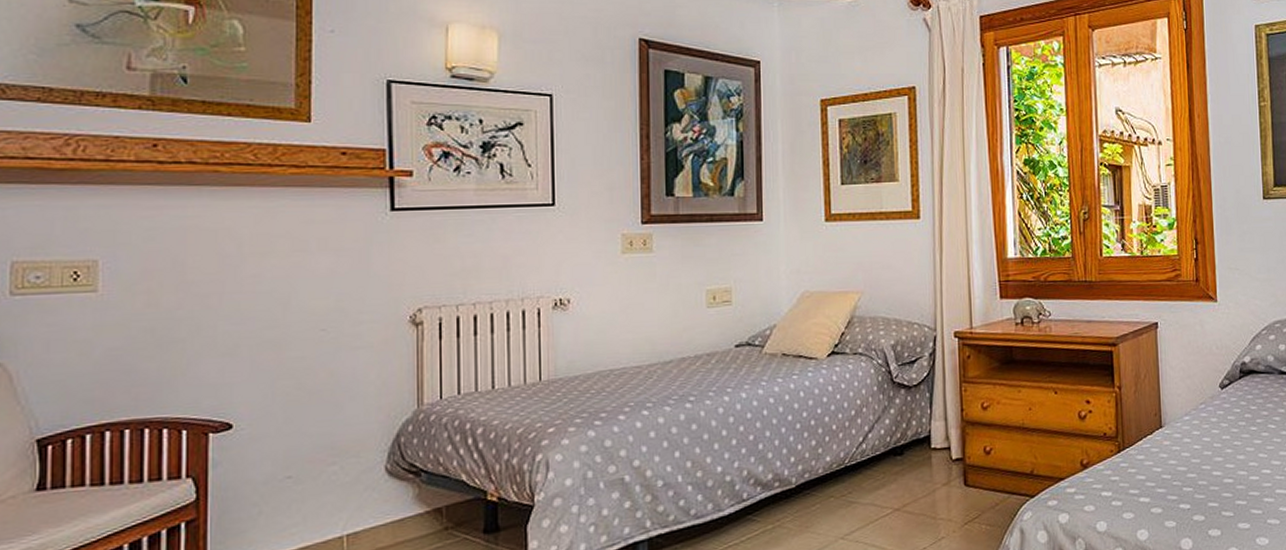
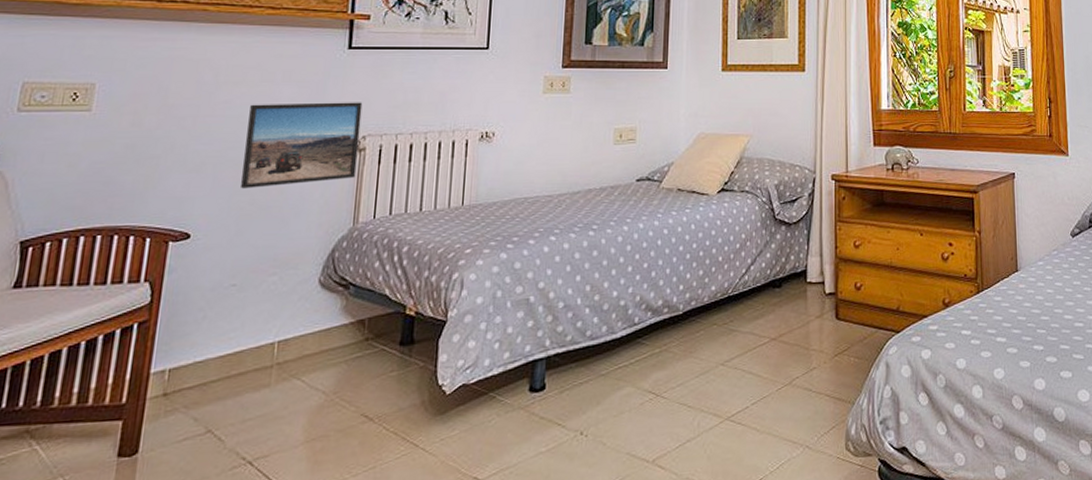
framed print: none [282,270,415,372] -> present [239,102,363,189]

